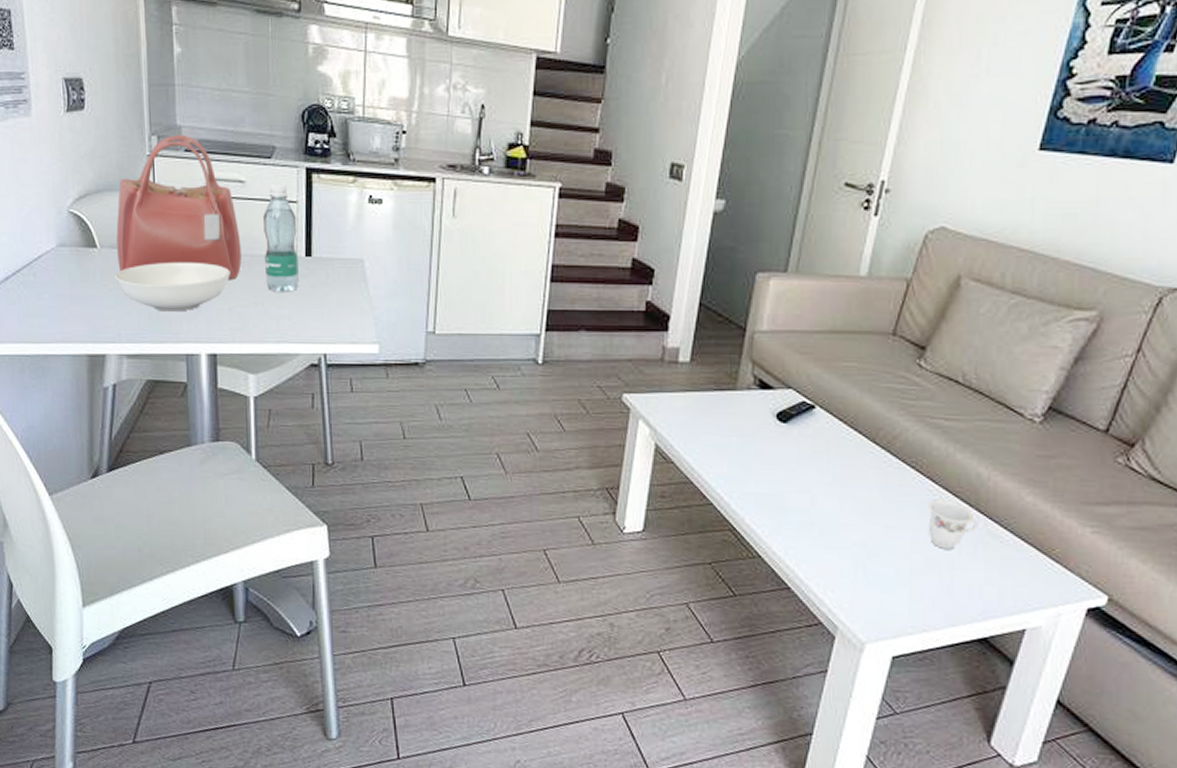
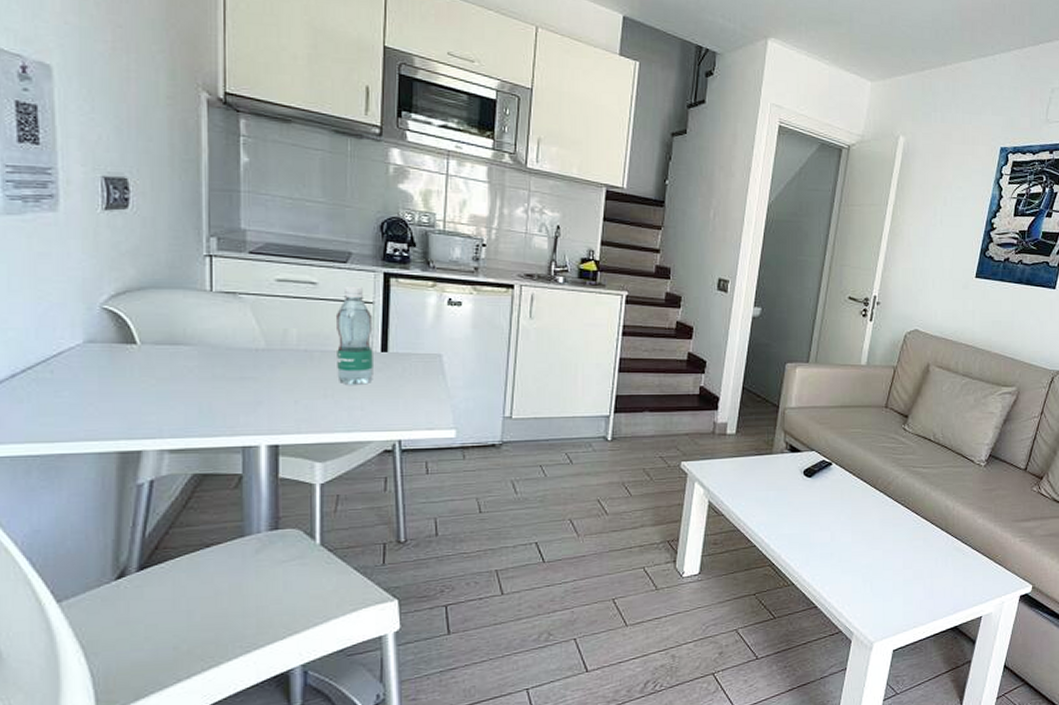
bowl: present [114,261,230,312] -> none [157,357,297,406]
handbag: present [116,134,242,281] -> none [162,237,311,375]
teacup: present [928,500,978,549] -> none [914,527,948,563]

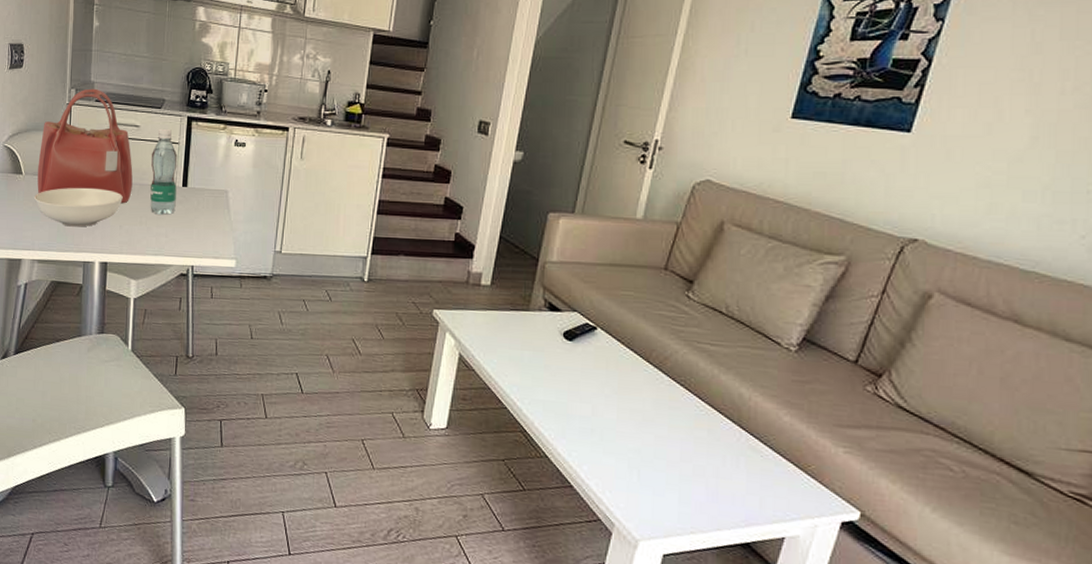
bowl: none [157,357,297,406] -> present [34,187,123,227]
handbag: none [162,237,311,375] -> present [37,88,133,204]

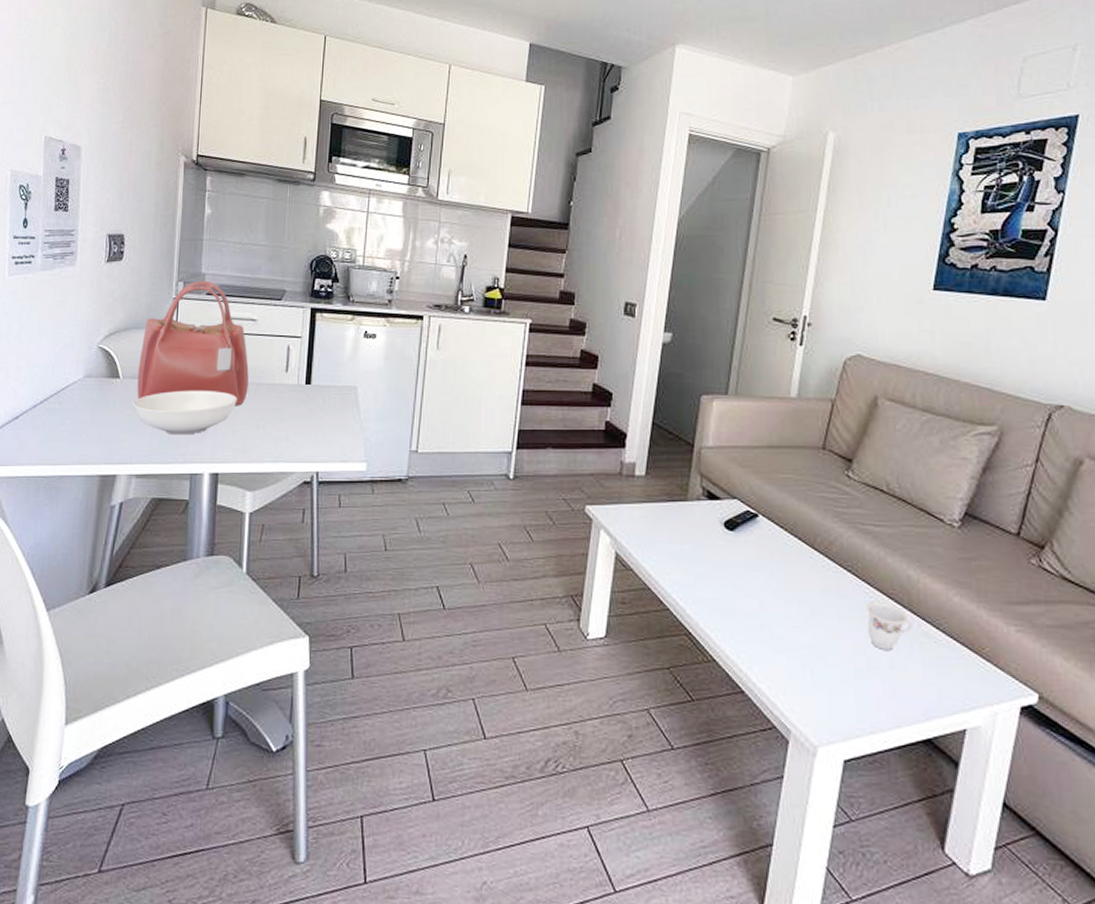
bottle: present [150,128,178,215] -> none [268,321,300,416]
teacup: none [696,415,741,460] -> present [866,602,913,650]

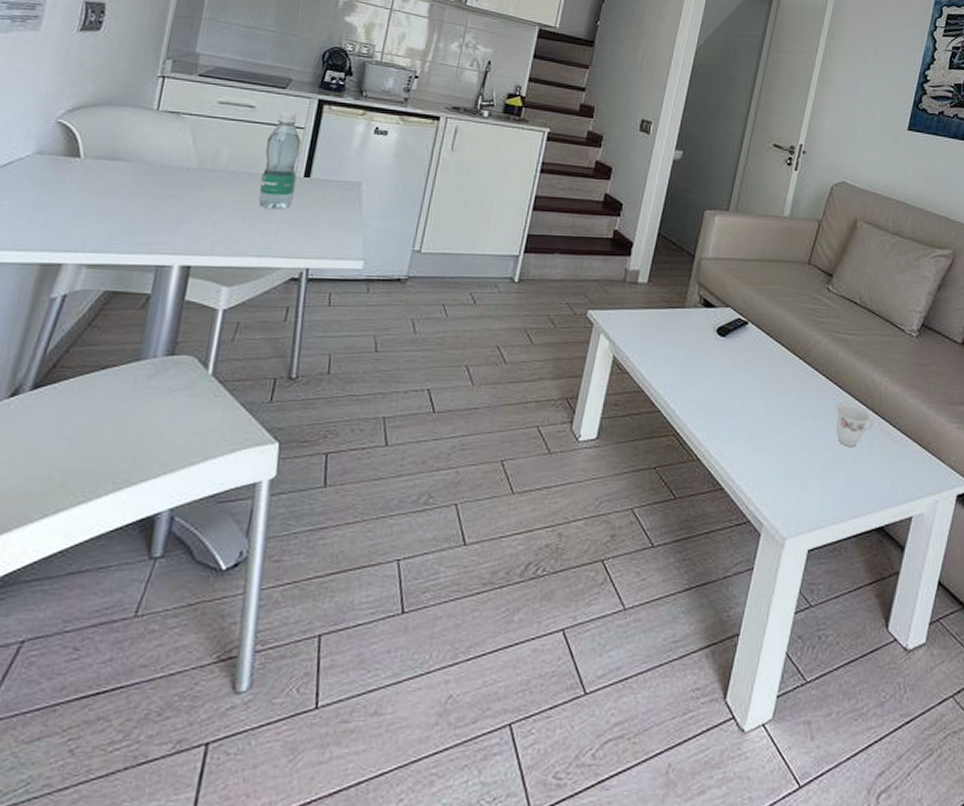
bowl: present [132,390,237,435] -> none [93,175,223,224]
handbag: present [137,280,249,406] -> none [100,60,241,196]
bottle: none [268,321,300,416] -> present [258,110,302,209]

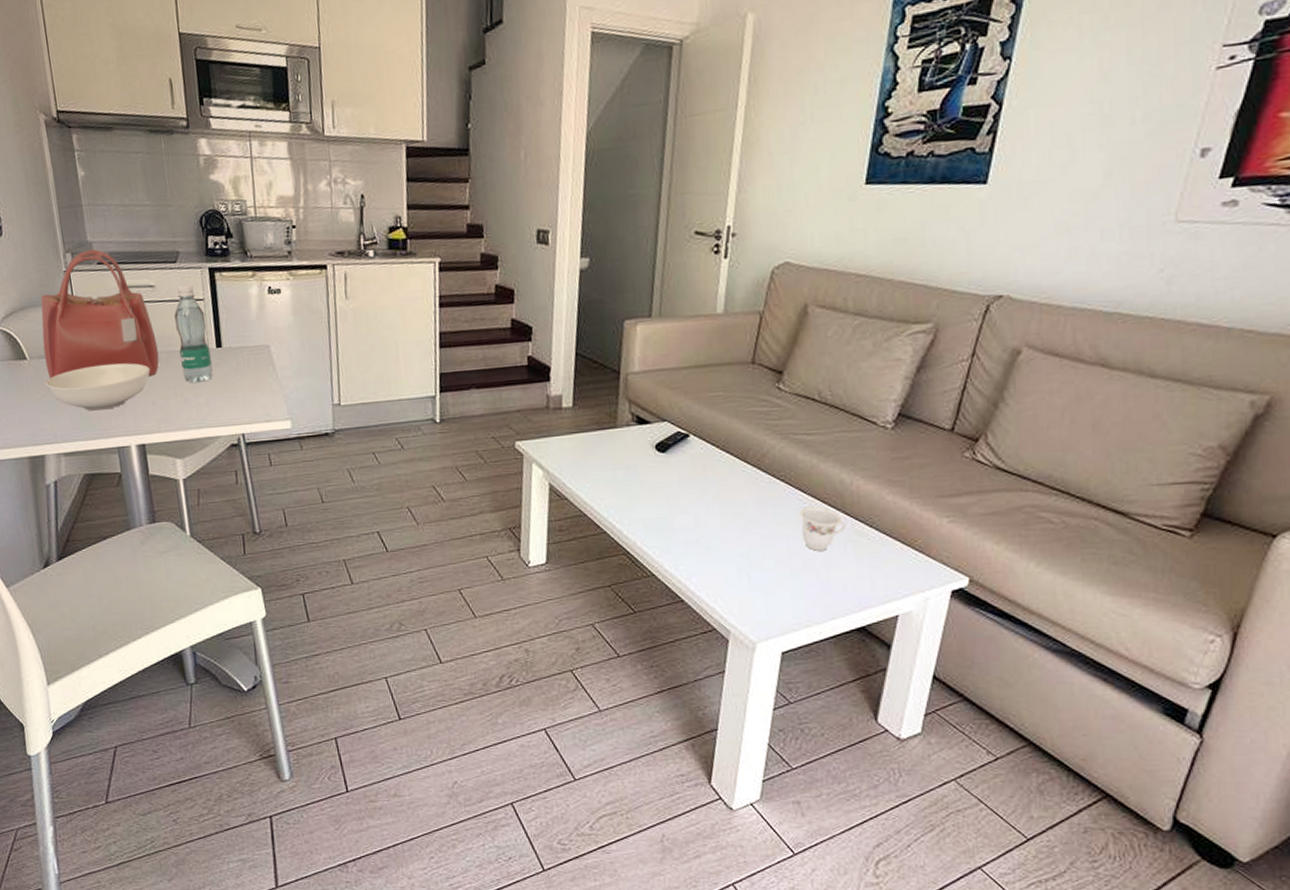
bowl: none [93,175,223,224] -> present [45,363,150,411]
handbag: none [100,60,241,196] -> present [40,249,160,379]

